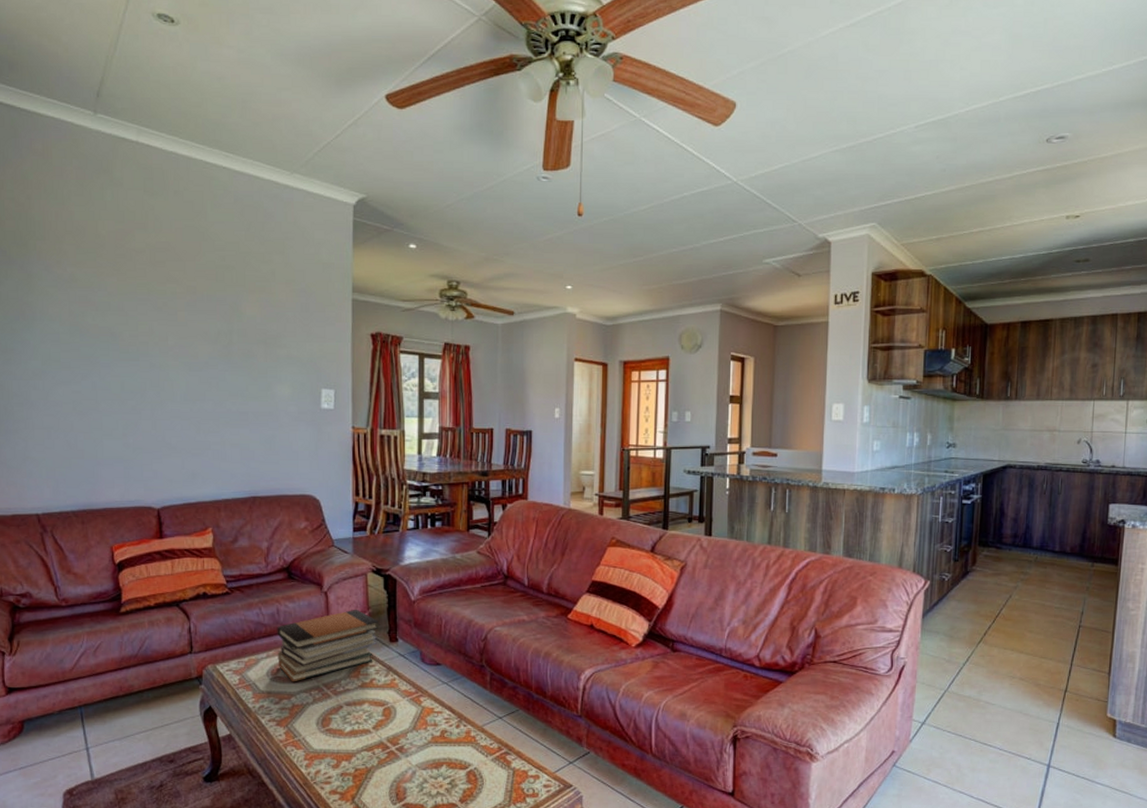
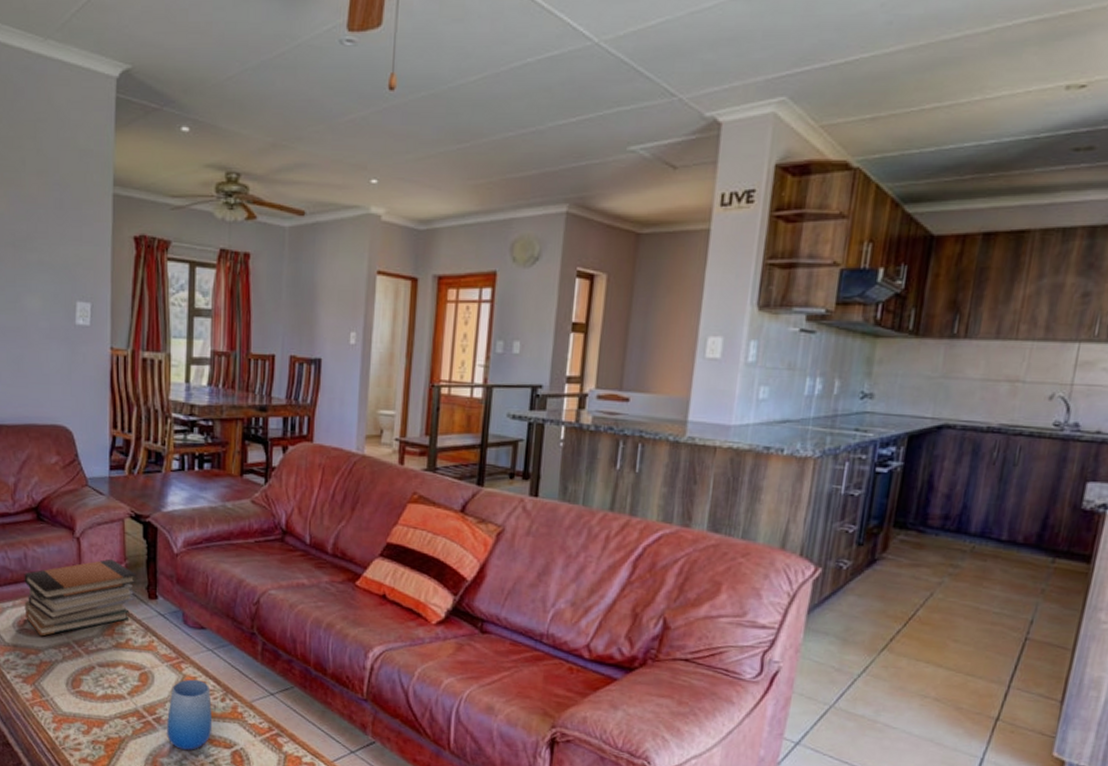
cup: none [409,710,448,775] -> present [167,679,212,751]

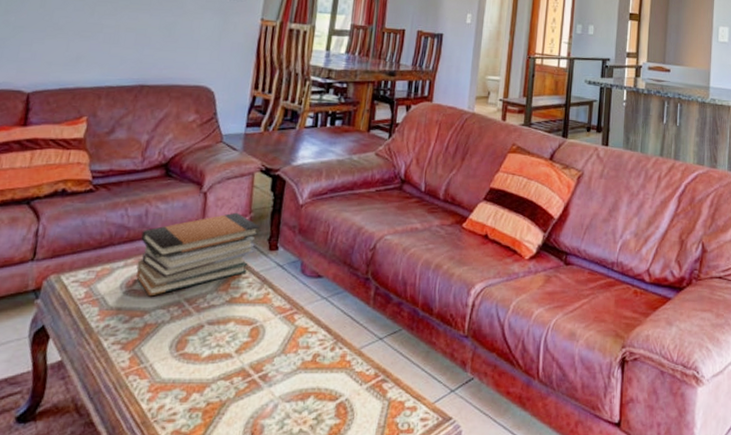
cup: present [167,679,212,751] -> none [271,330,321,409]

